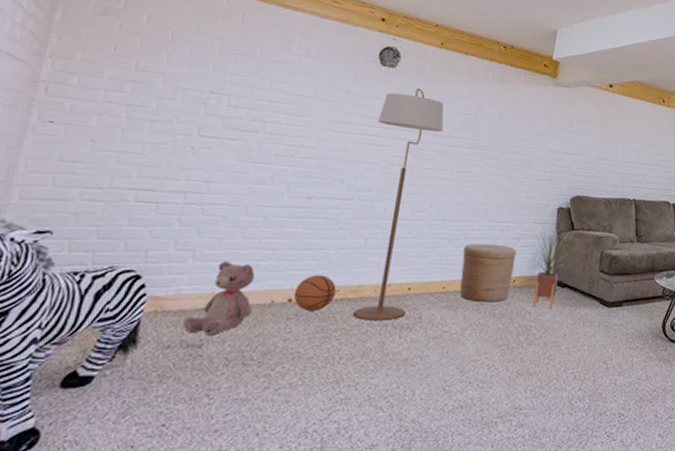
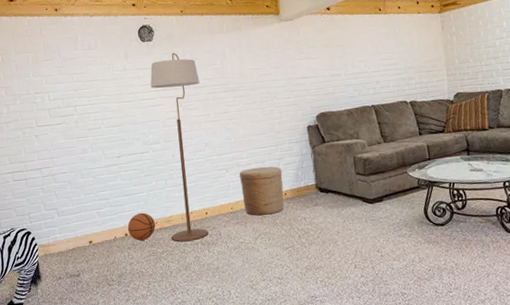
teddy bear: present [182,261,256,336] -> none [64,213,105,267]
house plant: present [532,226,571,308] -> none [295,143,327,213]

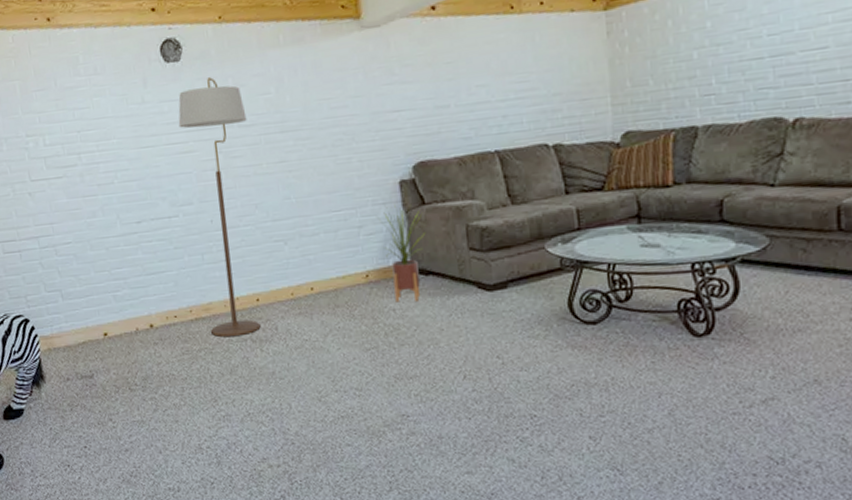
basketball: present [127,212,156,241] -> none [152,297,190,334]
woven basket: present [239,166,284,216] -> none [302,237,365,305]
house plant: none [295,143,327,213] -> present [381,205,426,303]

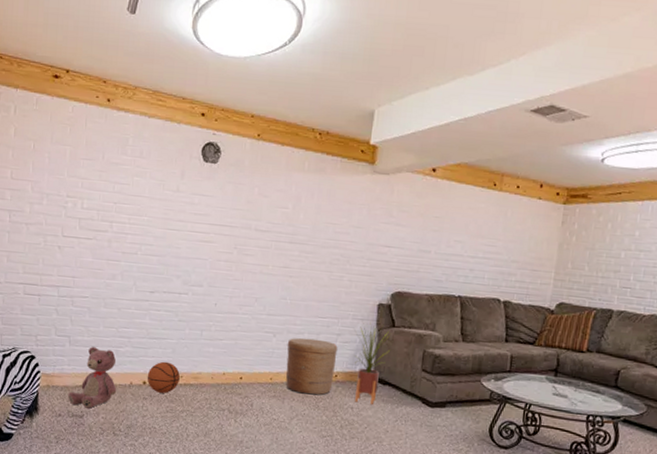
teddy bear: none [72,296,124,366] -> present [68,347,117,409]
basketball: none [152,297,190,334] -> present [147,361,180,394]
floor lamp: present [178,77,261,338] -> none [196,183,264,406]
woven basket: none [302,237,365,305] -> present [285,338,338,396]

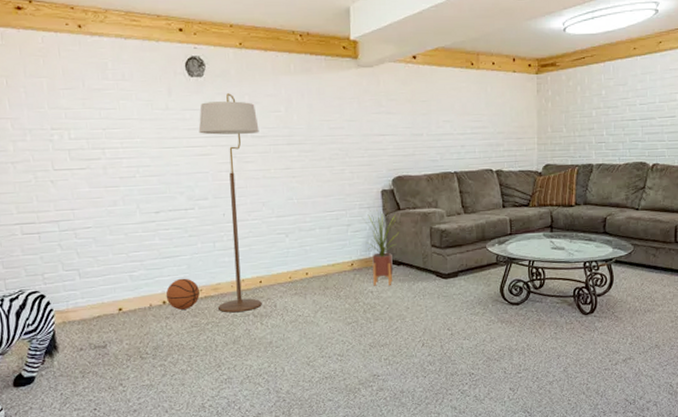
teddy bear: present [68,347,117,409] -> none [87,276,137,338]
floor lamp: none [196,183,264,406] -> present [198,93,262,313]
woven basket: present [285,338,338,396] -> none [300,232,350,287]

